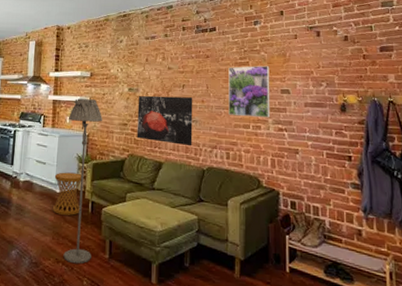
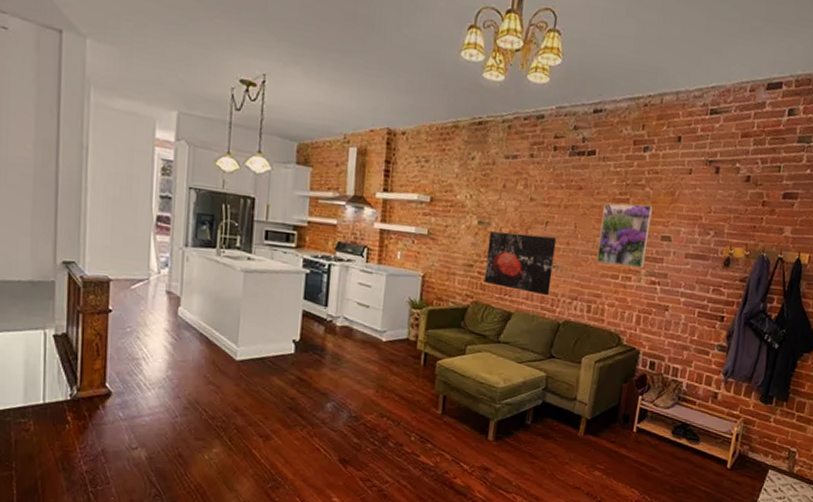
side table: present [52,172,82,215] -> none [376,318,414,367]
floor lamp: present [63,99,102,264] -> none [388,229,443,419]

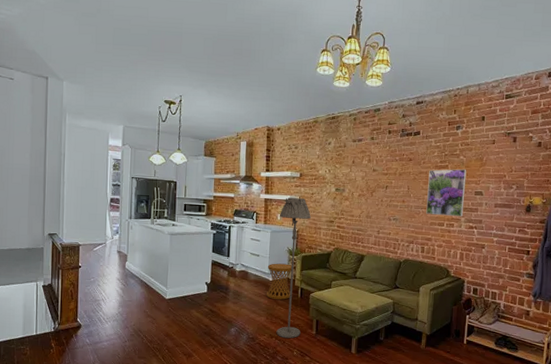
side table: none [376,318,414,367] -> present [266,263,292,300]
floor lamp: none [388,229,443,419] -> present [276,198,311,339]
wall art: present [483,231,557,296] -> none [342,195,395,242]

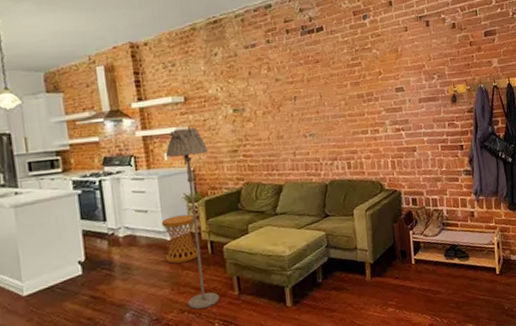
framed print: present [426,169,467,217] -> none [341,63,388,123]

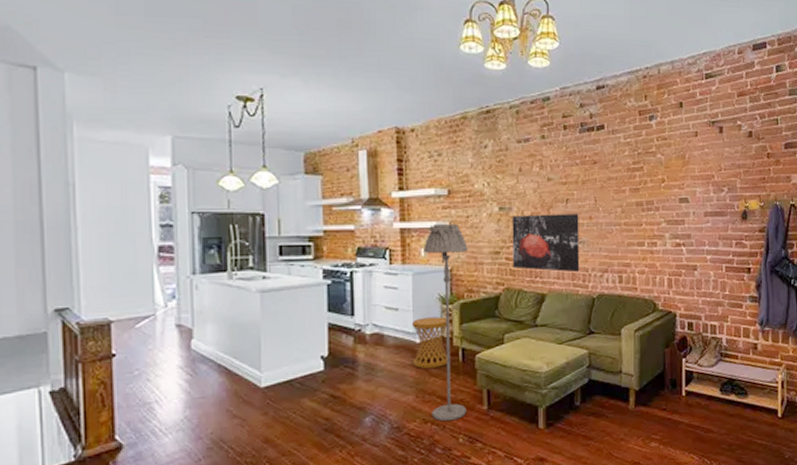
wall art: none [245,109,312,164] -> present [512,214,580,273]

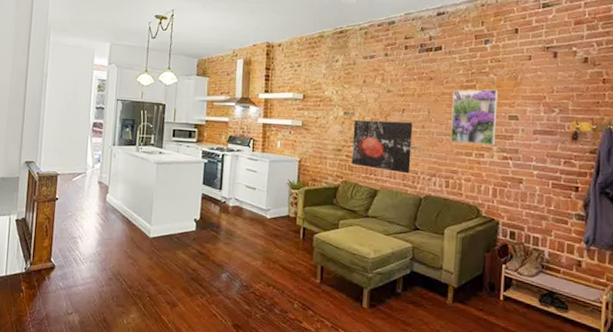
side table: present [411,317,447,368] -> none [262,198,293,241]
floor lamp: present [424,224,468,422] -> none [274,122,315,288]
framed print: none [620,170,668,233] -> present [450,89,498,146]

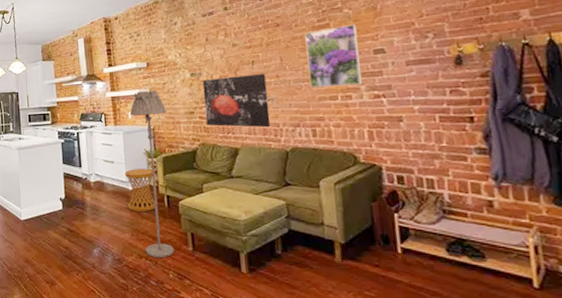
side table: none [262,198,293,241] -> present [124,168,155,211]
floor lamp: none [274,122,315,288] -> present [130,90,174,258]

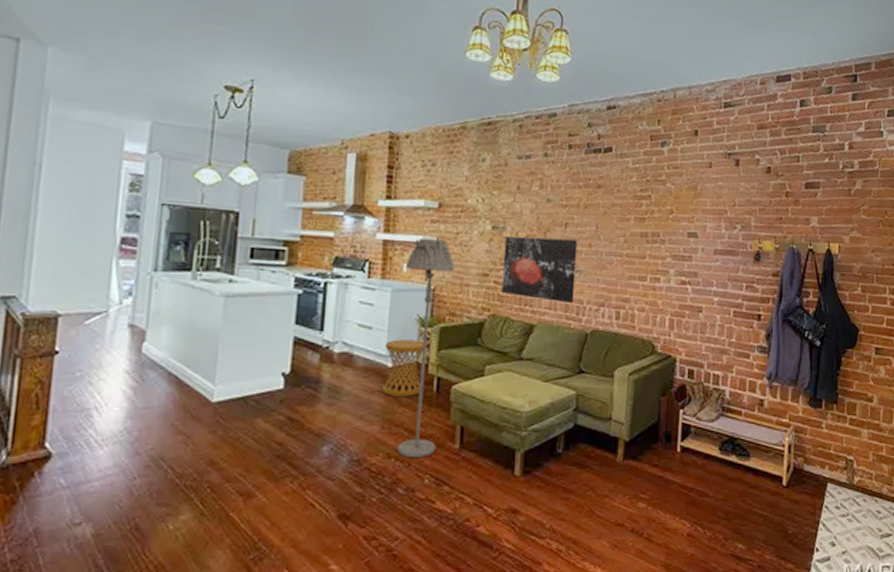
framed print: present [305,23,363,88] -> none [622,200,676,268]

